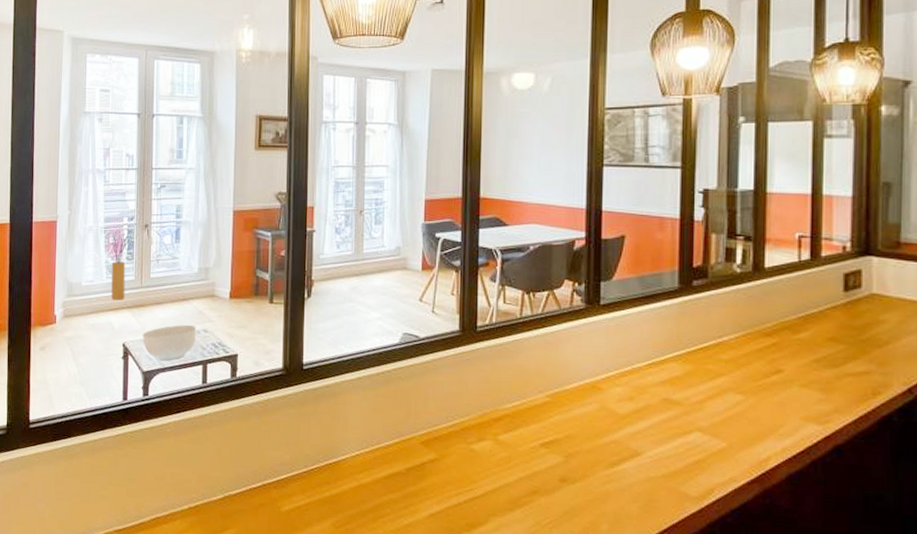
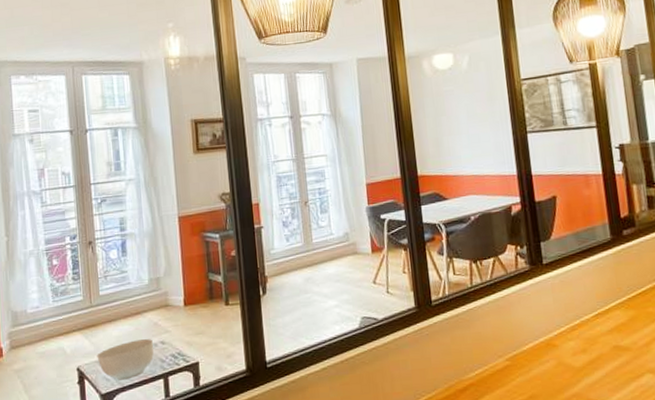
vase: present [111,228,132,301] -> none [54,247,76,325]

